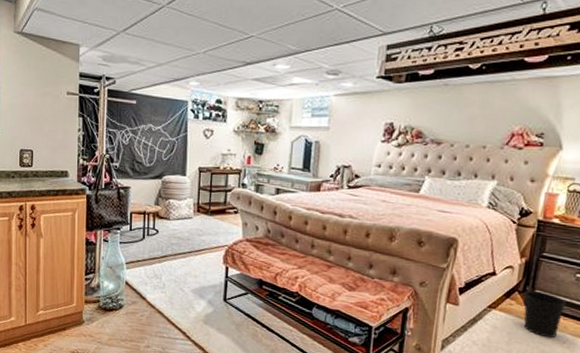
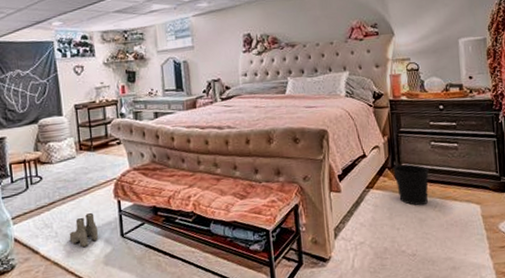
boots: none [175,273,203,304] -> present [69,213,98,248]

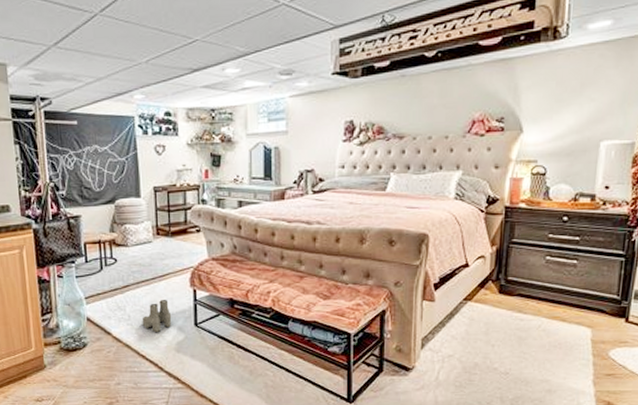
wastebasket: present [393,164,429,206] -> none [497,278,538,324]

